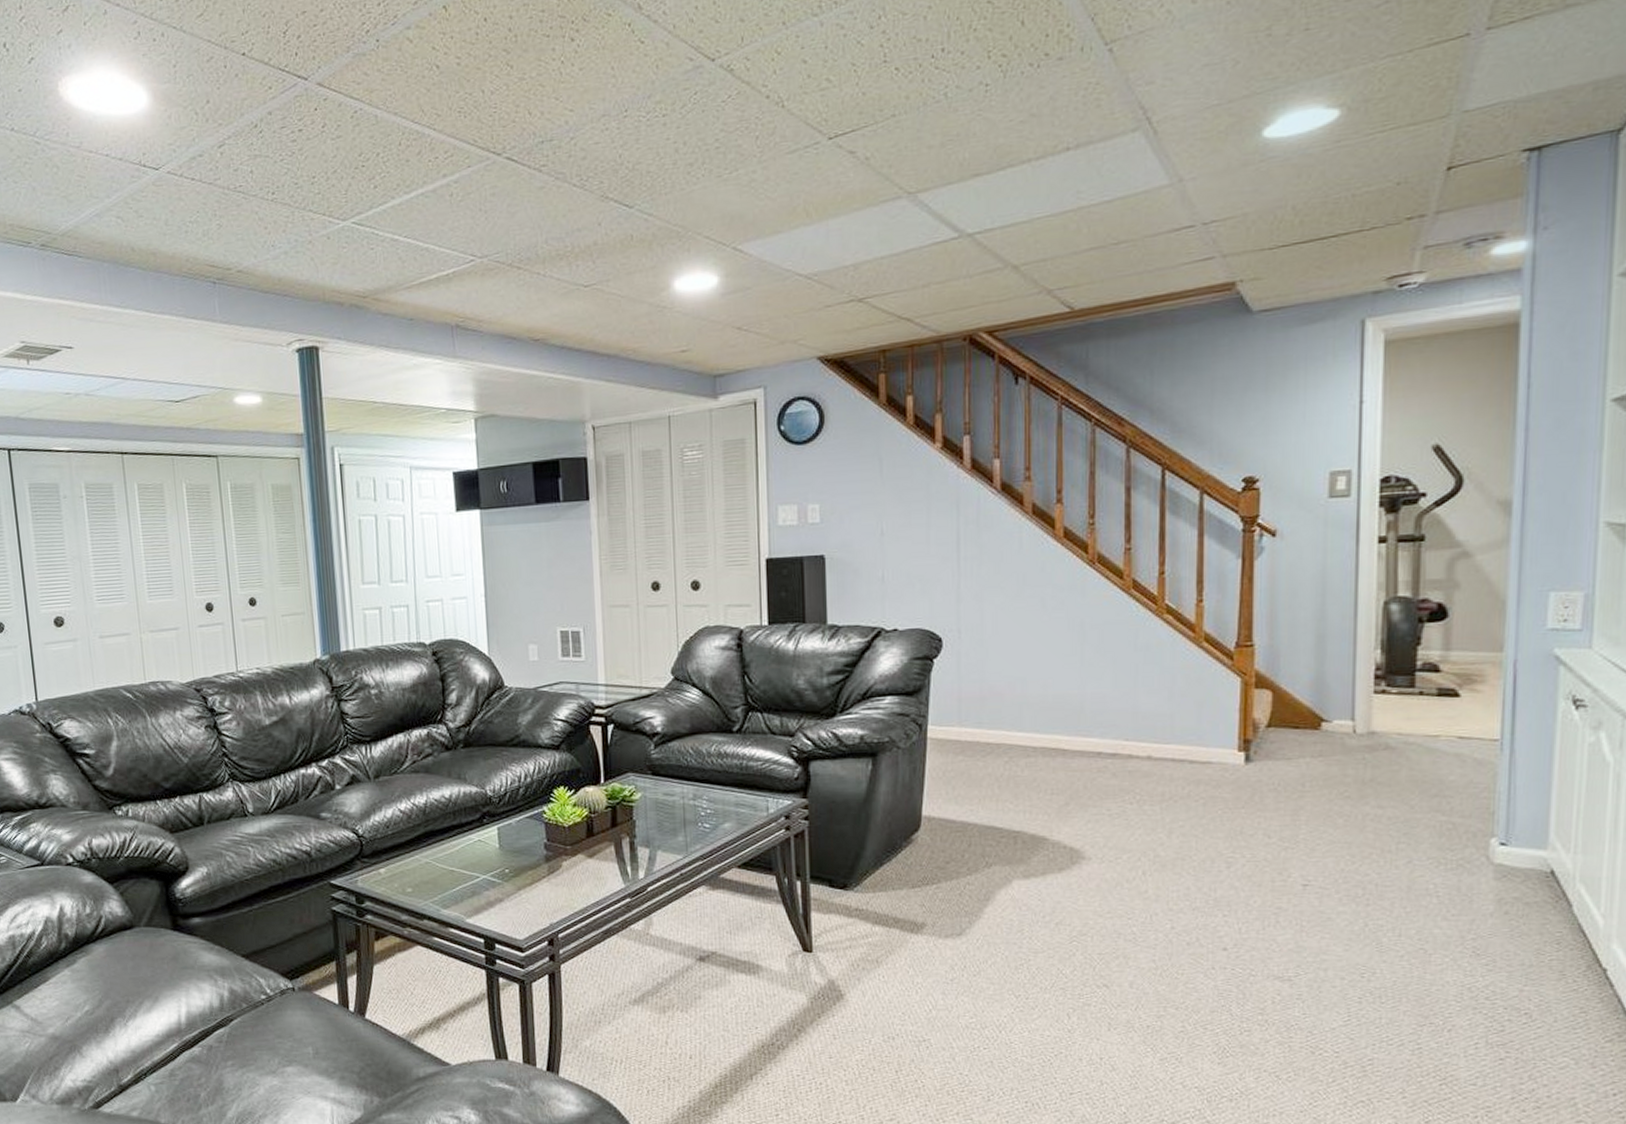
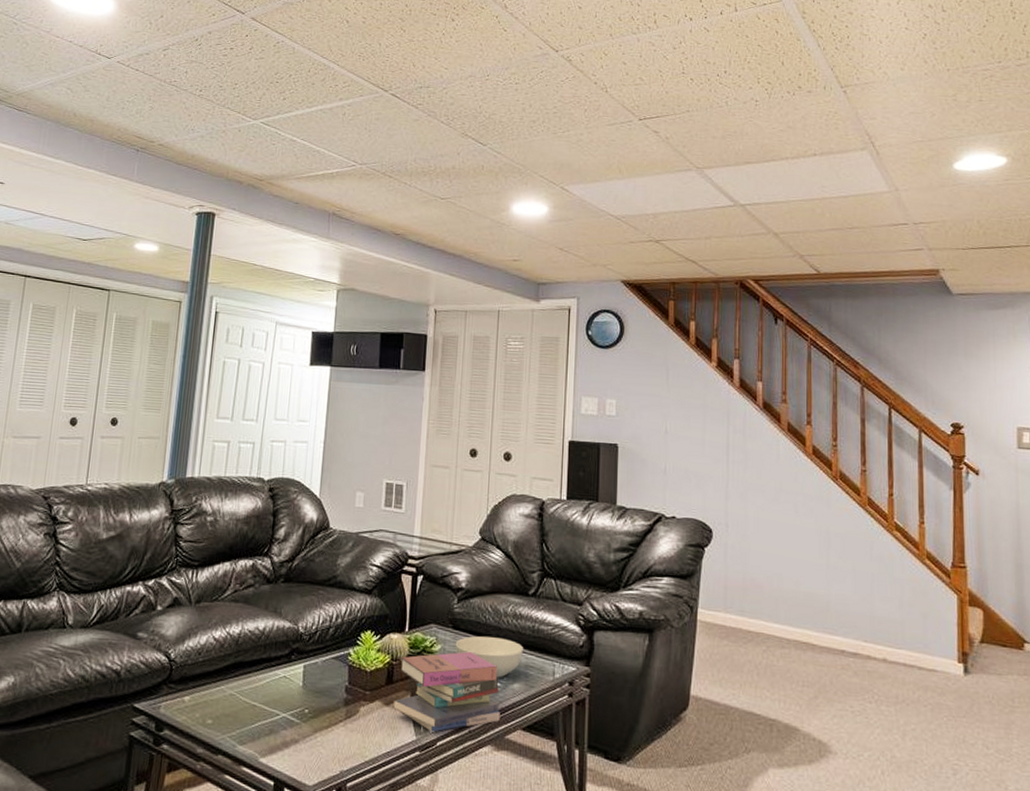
books: none [597,795,713,879] -> present [393,651,500,732]
bowl: none [656,779,733,820] -> present [455,636,524,678]

